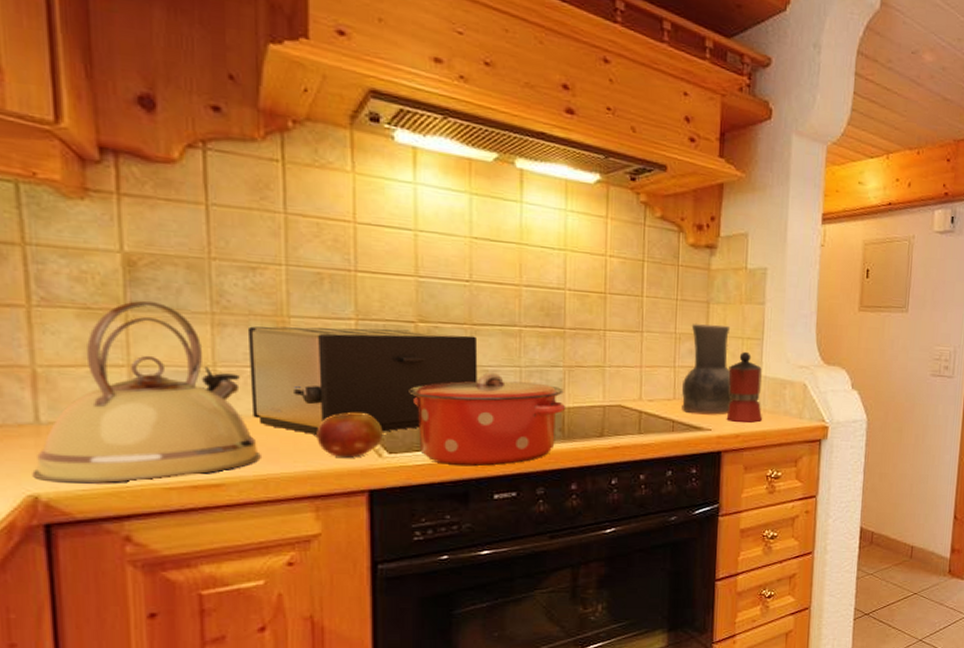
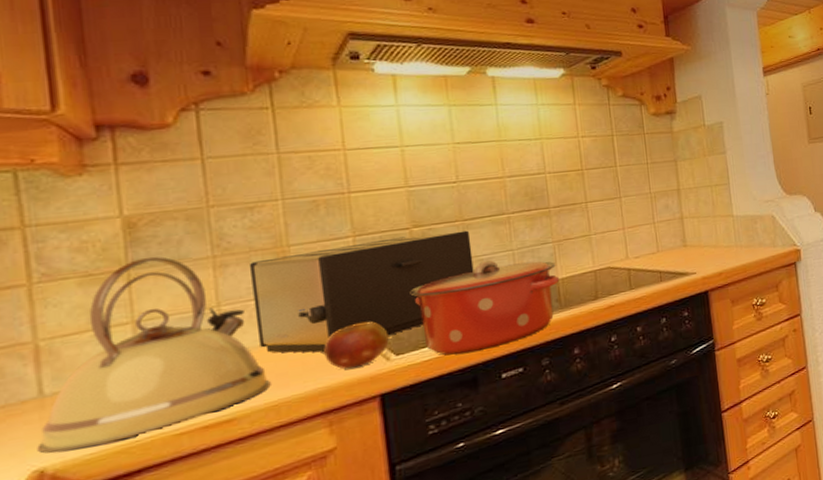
vase: present [682,323,733,415] -> none [663,178,711,261]
coffee maker: present [726,352,762,423] -> none [703,198,740,262]

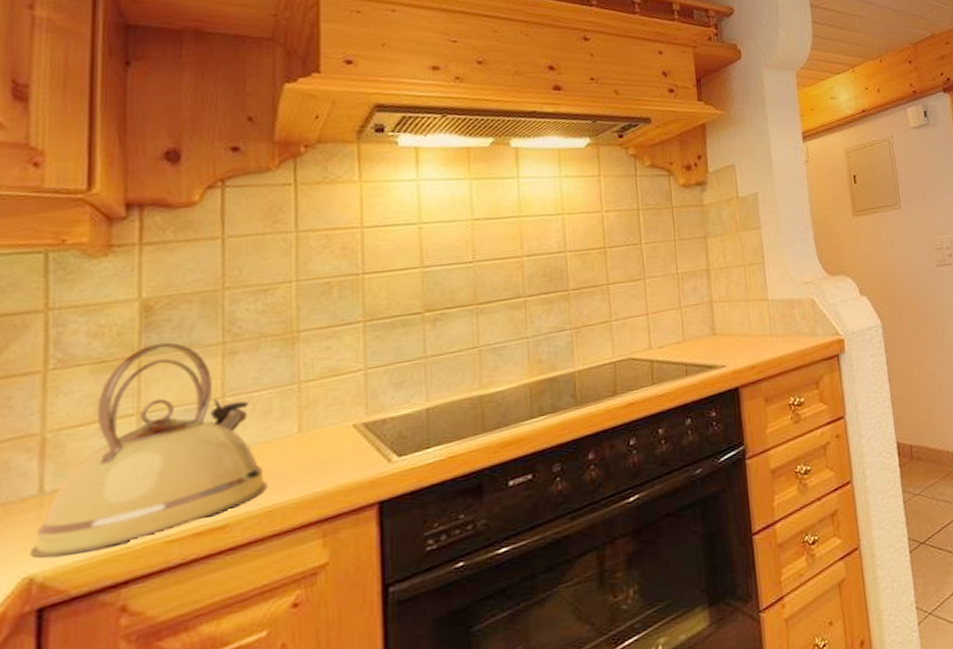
toaster: present [250,230,474,353] -> none [259,315,486,452]
fruit: present [324,321,389,369] -> none [324,416,392,471]
casserole: present [408,260,560,355] -> none [416,348,577,458]

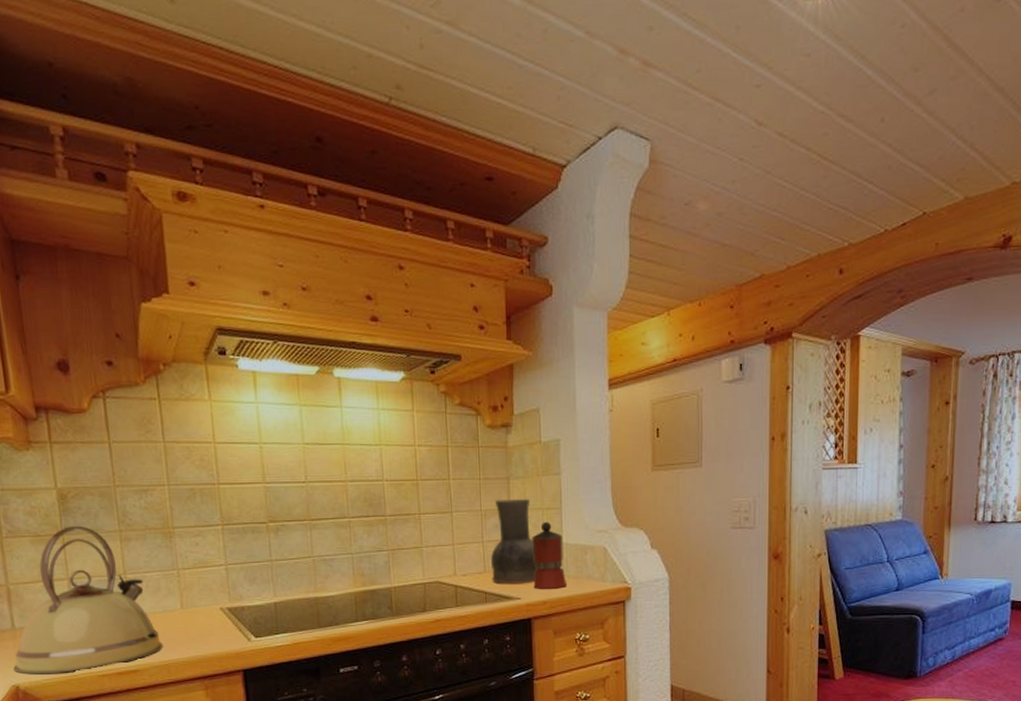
vase: none [690,256,743,352] -> present [491,498,538,585]
coffee maker: none [734,279,775,354] -> present [532,522,566,589]

